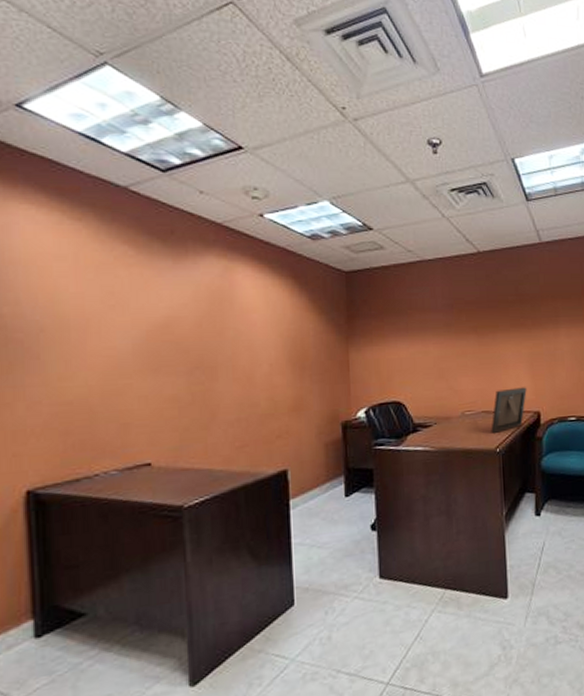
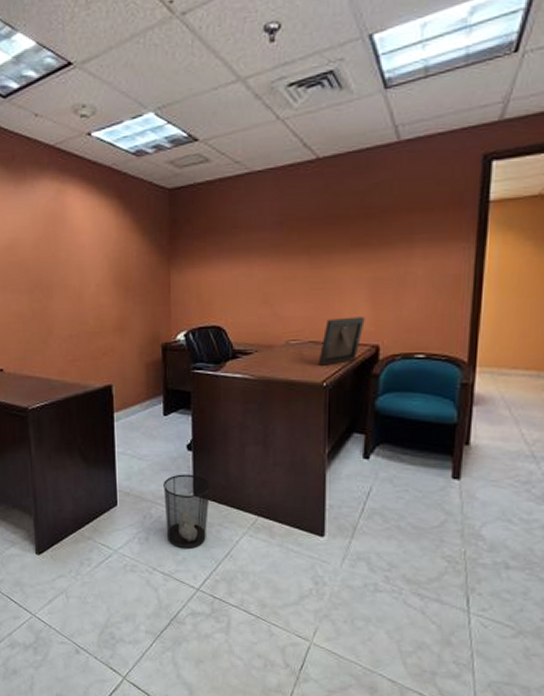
waste bin: none [346,555,398,641] -> present [163,474,211,548]

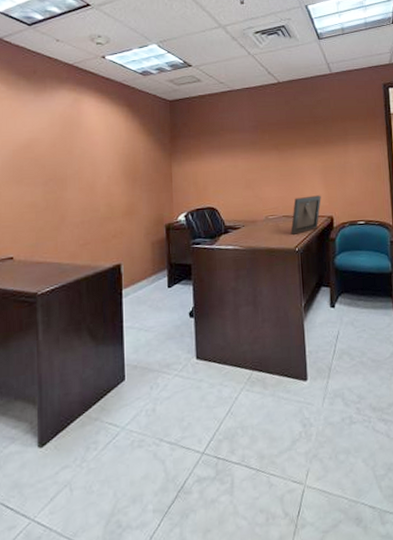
waste bin: present [163,474,211,548] -> none [169,339,212,414]

